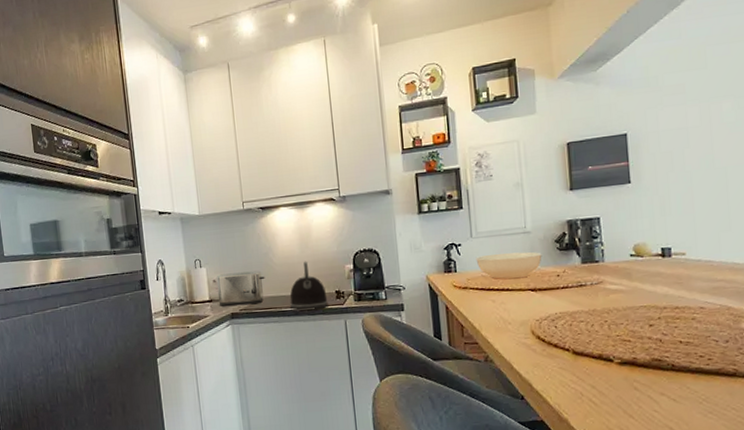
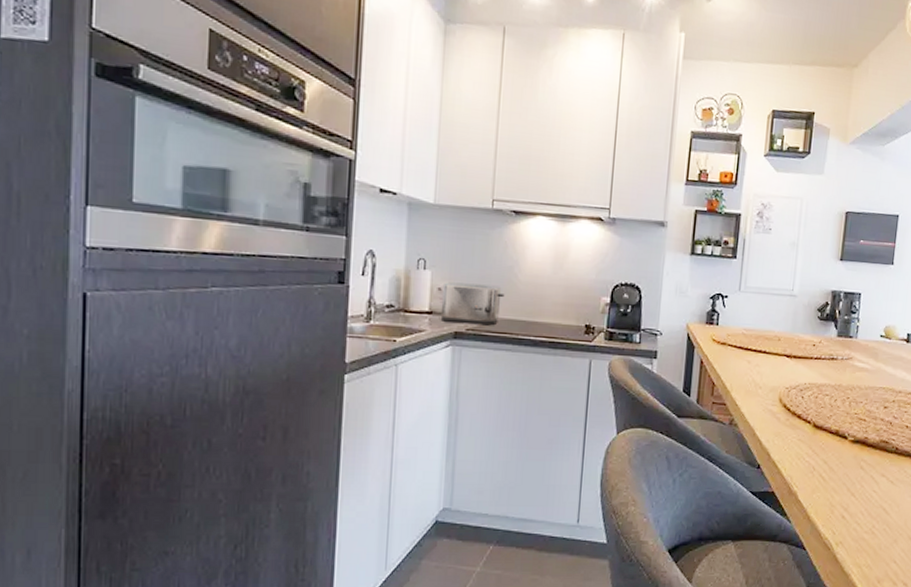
kettle: present [289,261,328,311] -> none [528,284,575,344]
bowl: present [475,251,542,280] -> none [739,311,803,343]

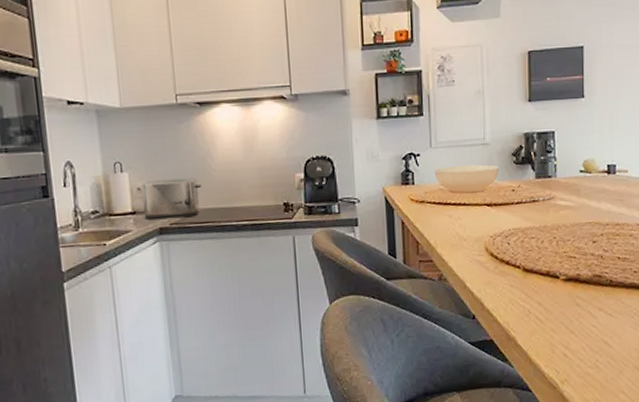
bowl: none [739,311,803,343] -> present [434,164,499,194]

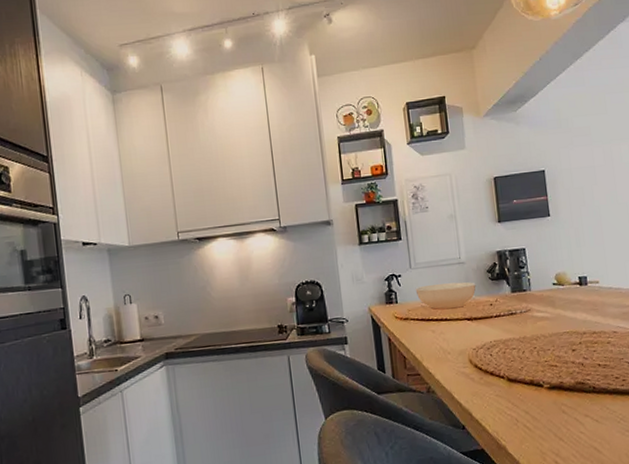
toaster: present [141,177,202,221] -> none [148,305,203,347]

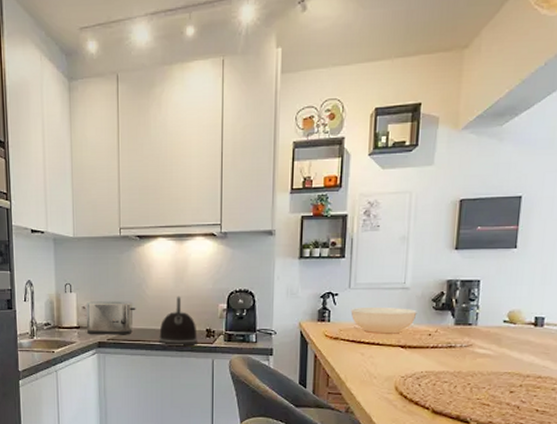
toaster: none [148,305,203,347] -> present [85,301,136,335]
kettle: none [229,294,271,348] -> present [158,296,197,347]

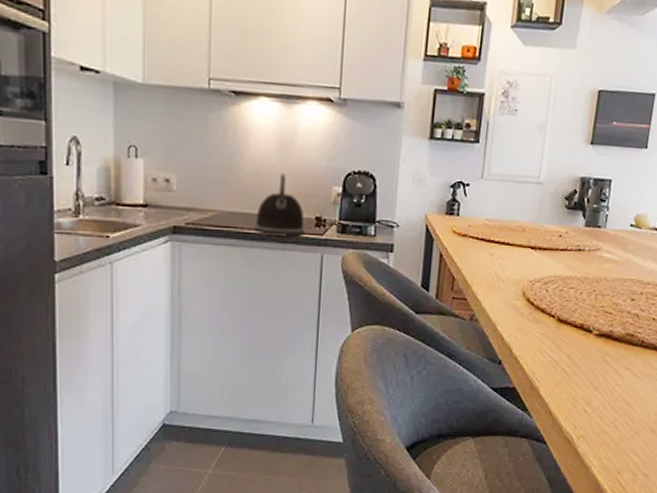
toaster: present [85,301,136,335] -> none [156,171,227,219]
bowl: present [350,306,417,334] -> none [481,201,550,234]

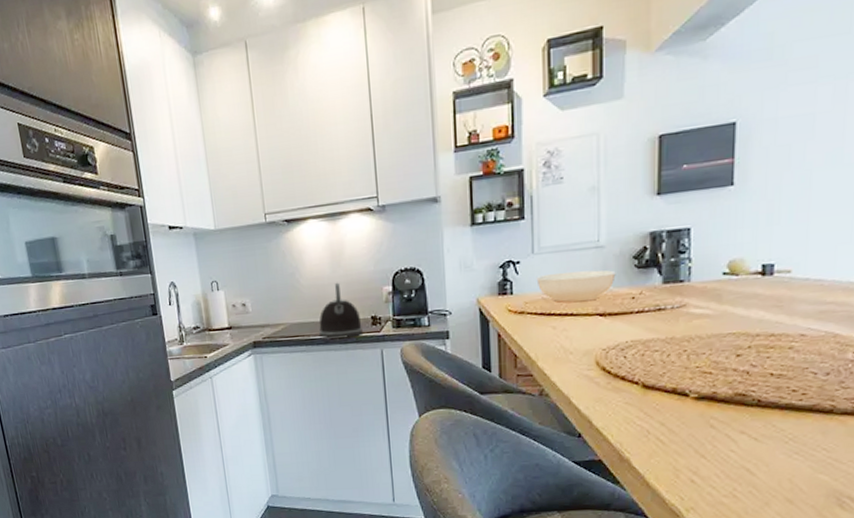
bowl: none [481,201,550,234] -> present [536,269,616,303]

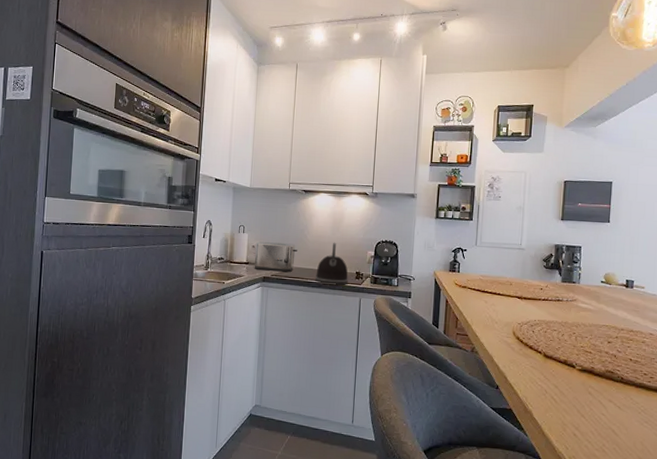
toaster: none [235,293,291,335] -> present [254,241,298,273]
bowl: present [536,269,616,303] -> none [477,262,531,287]

